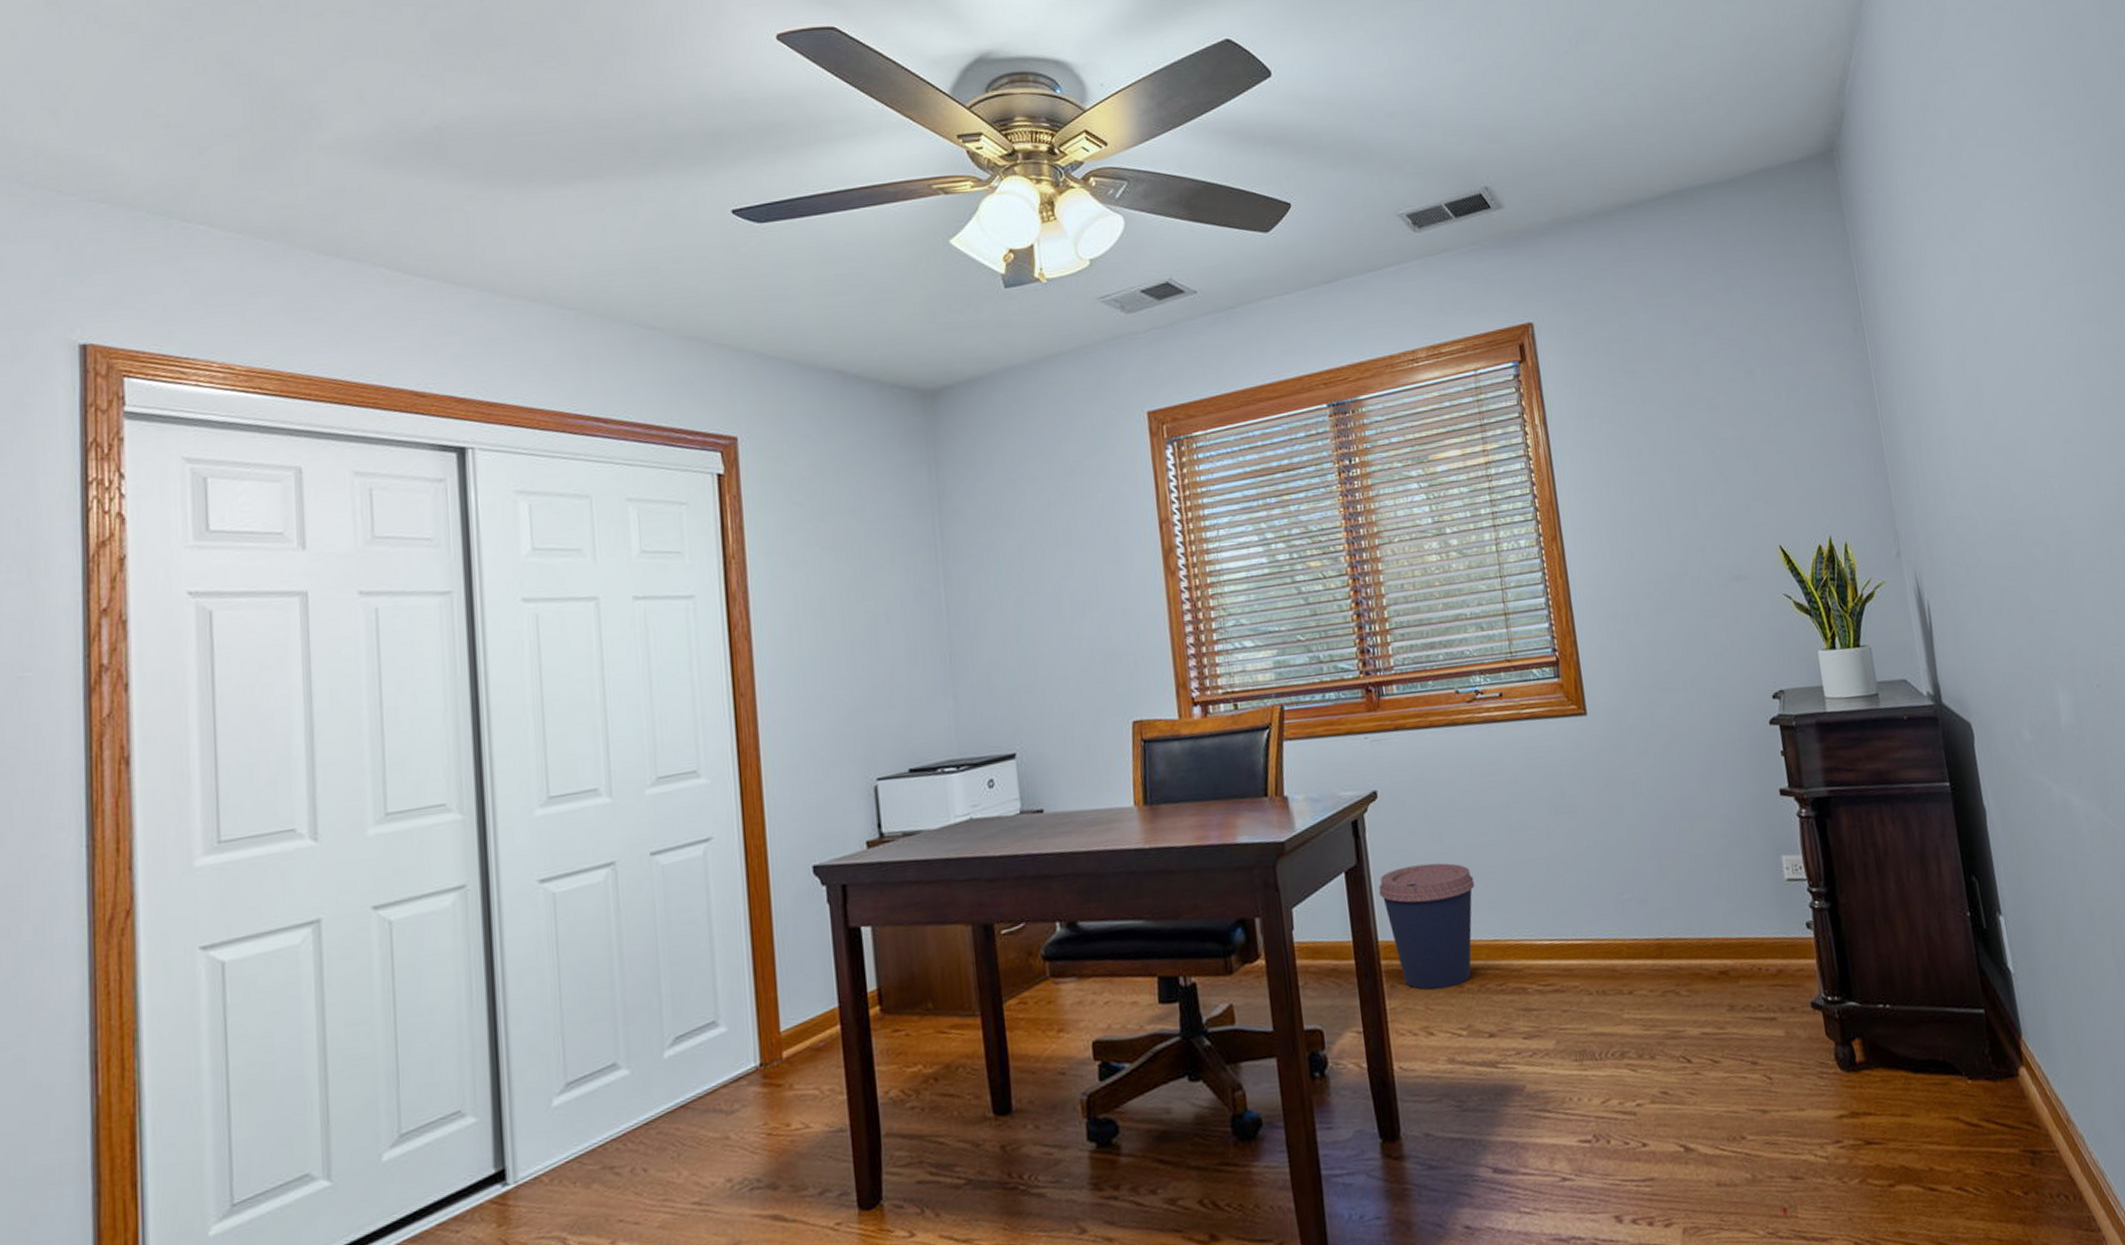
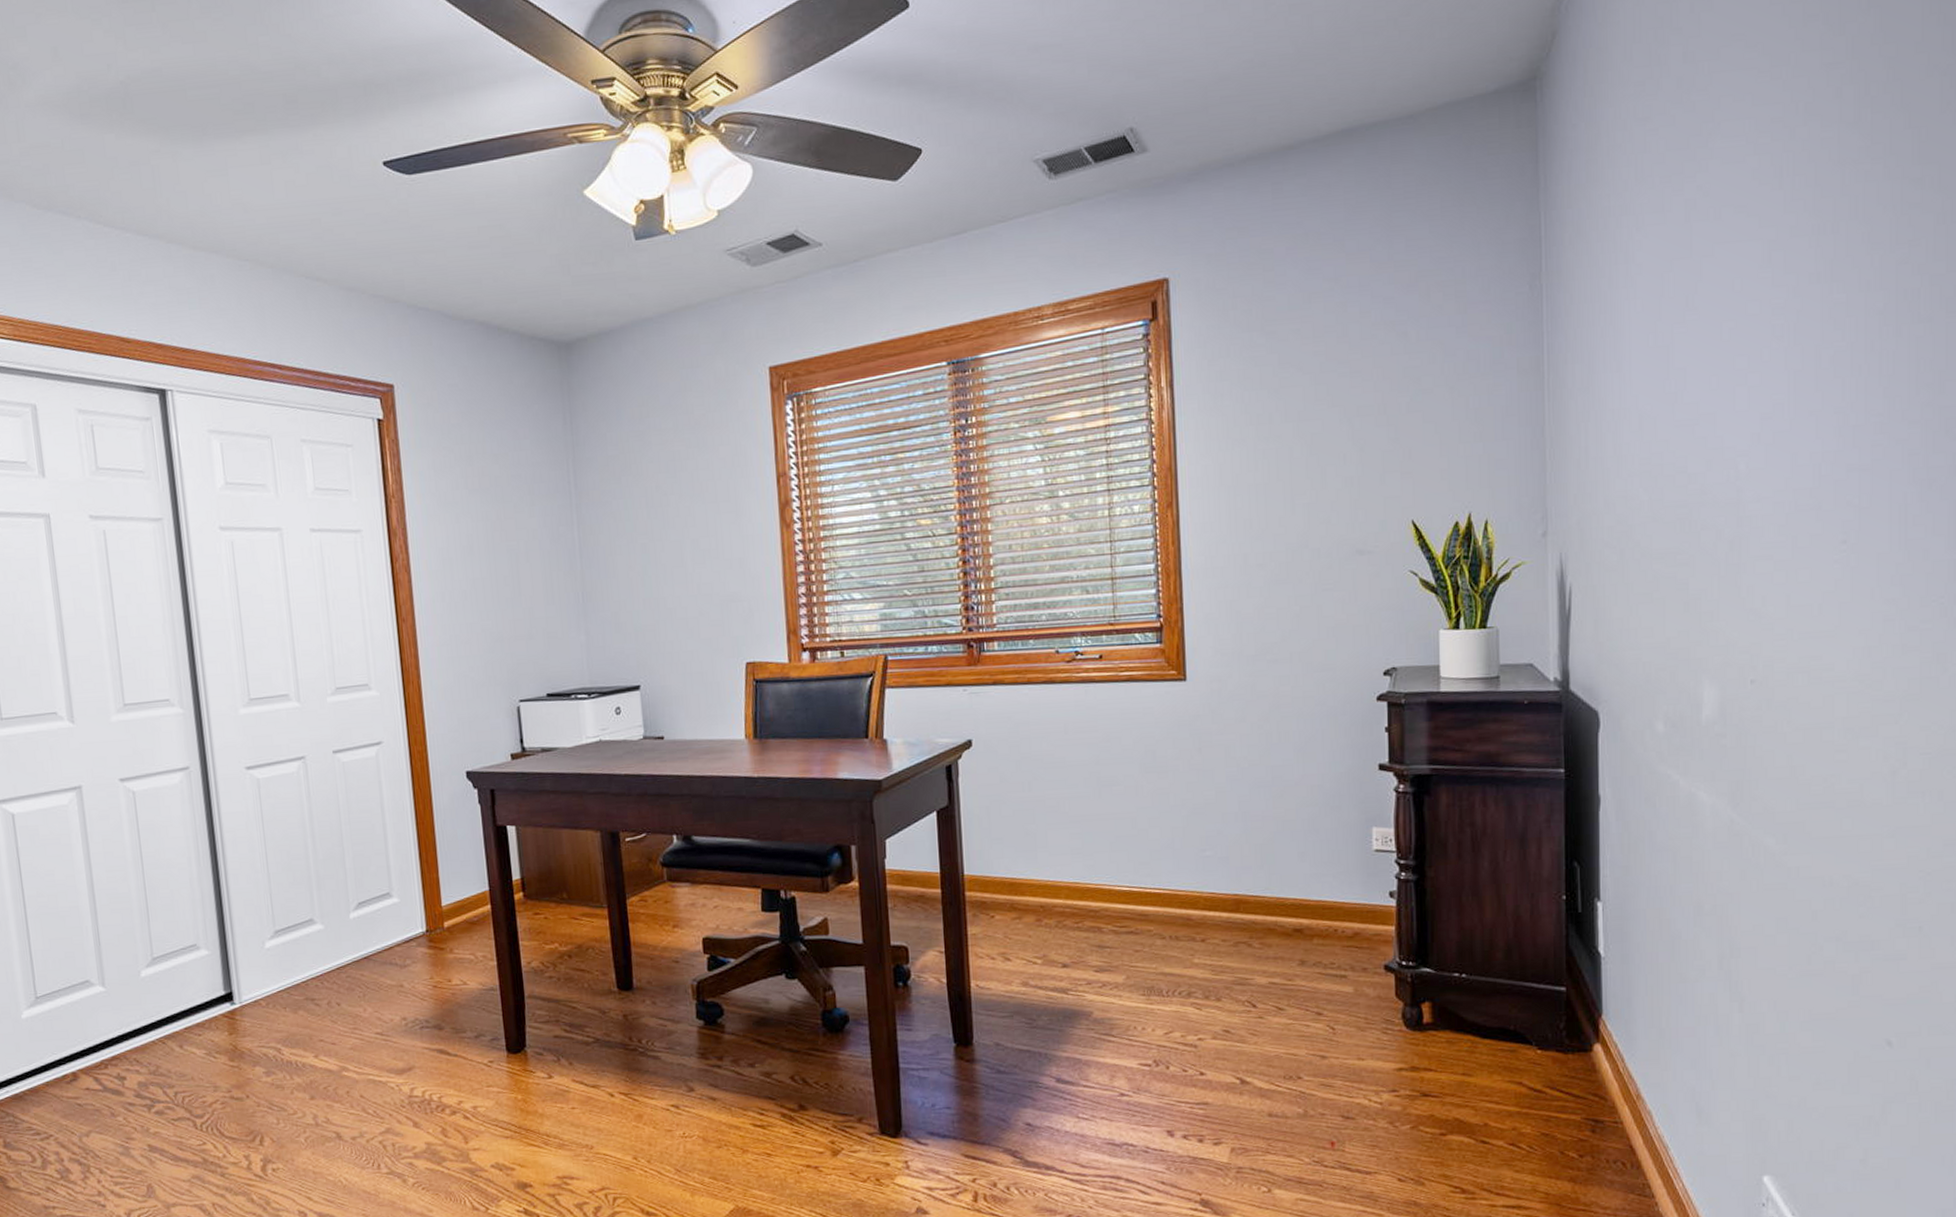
coffee cup: present [1378,863,1475,990] -> none [967,809,1060,922]

